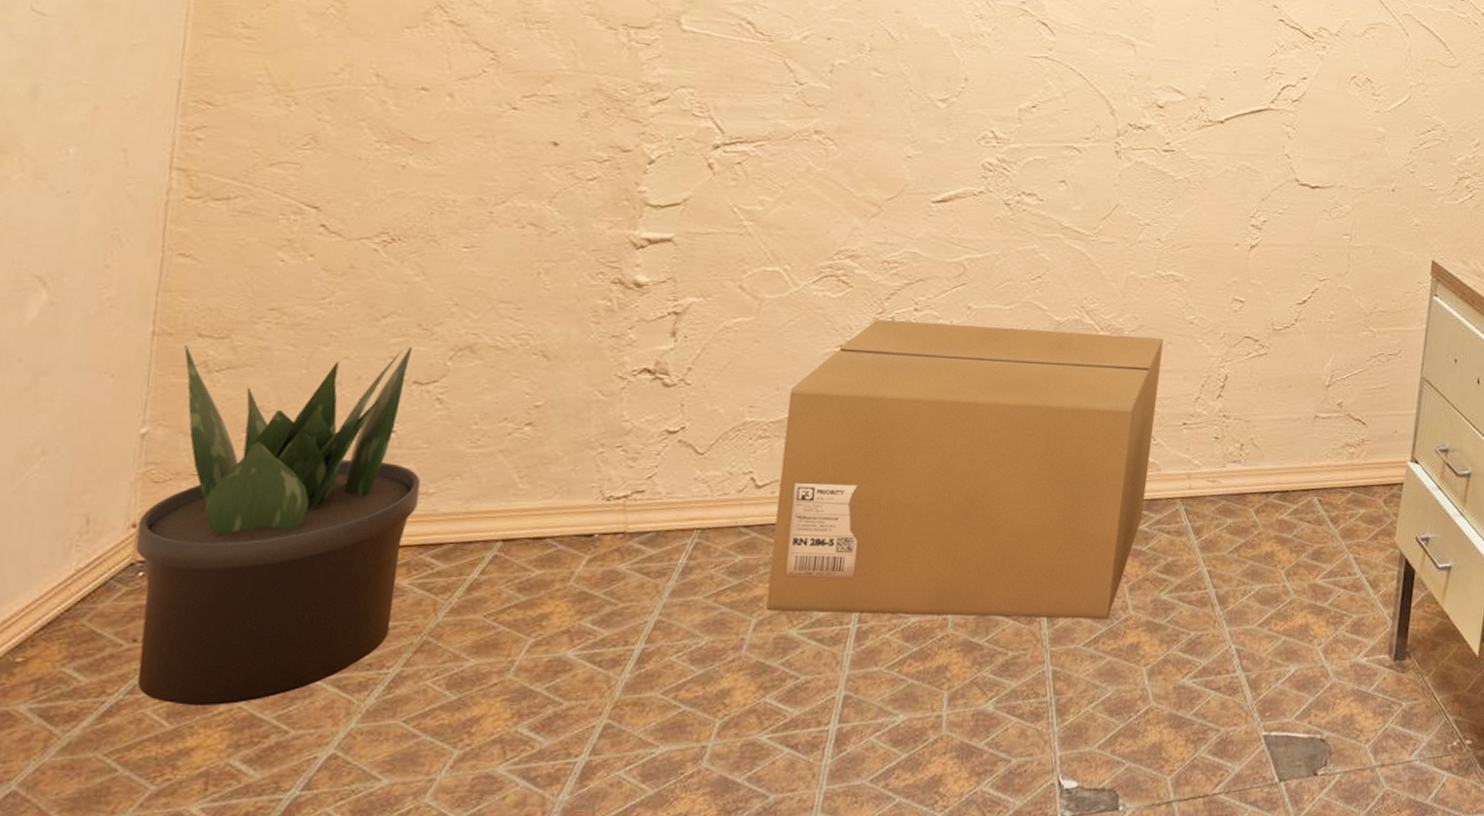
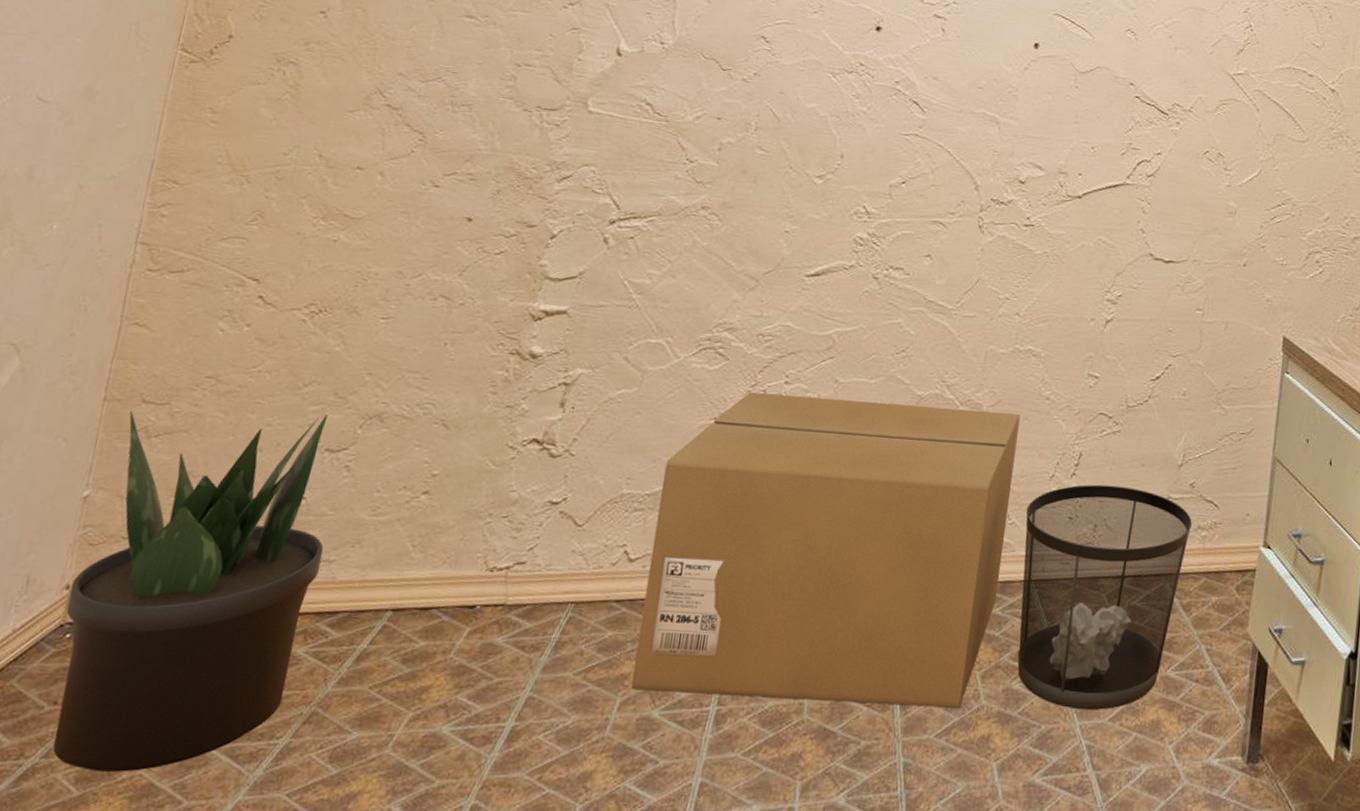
waste bin: none [1165,405,1340,617] -> present [1017,484,1192,711]

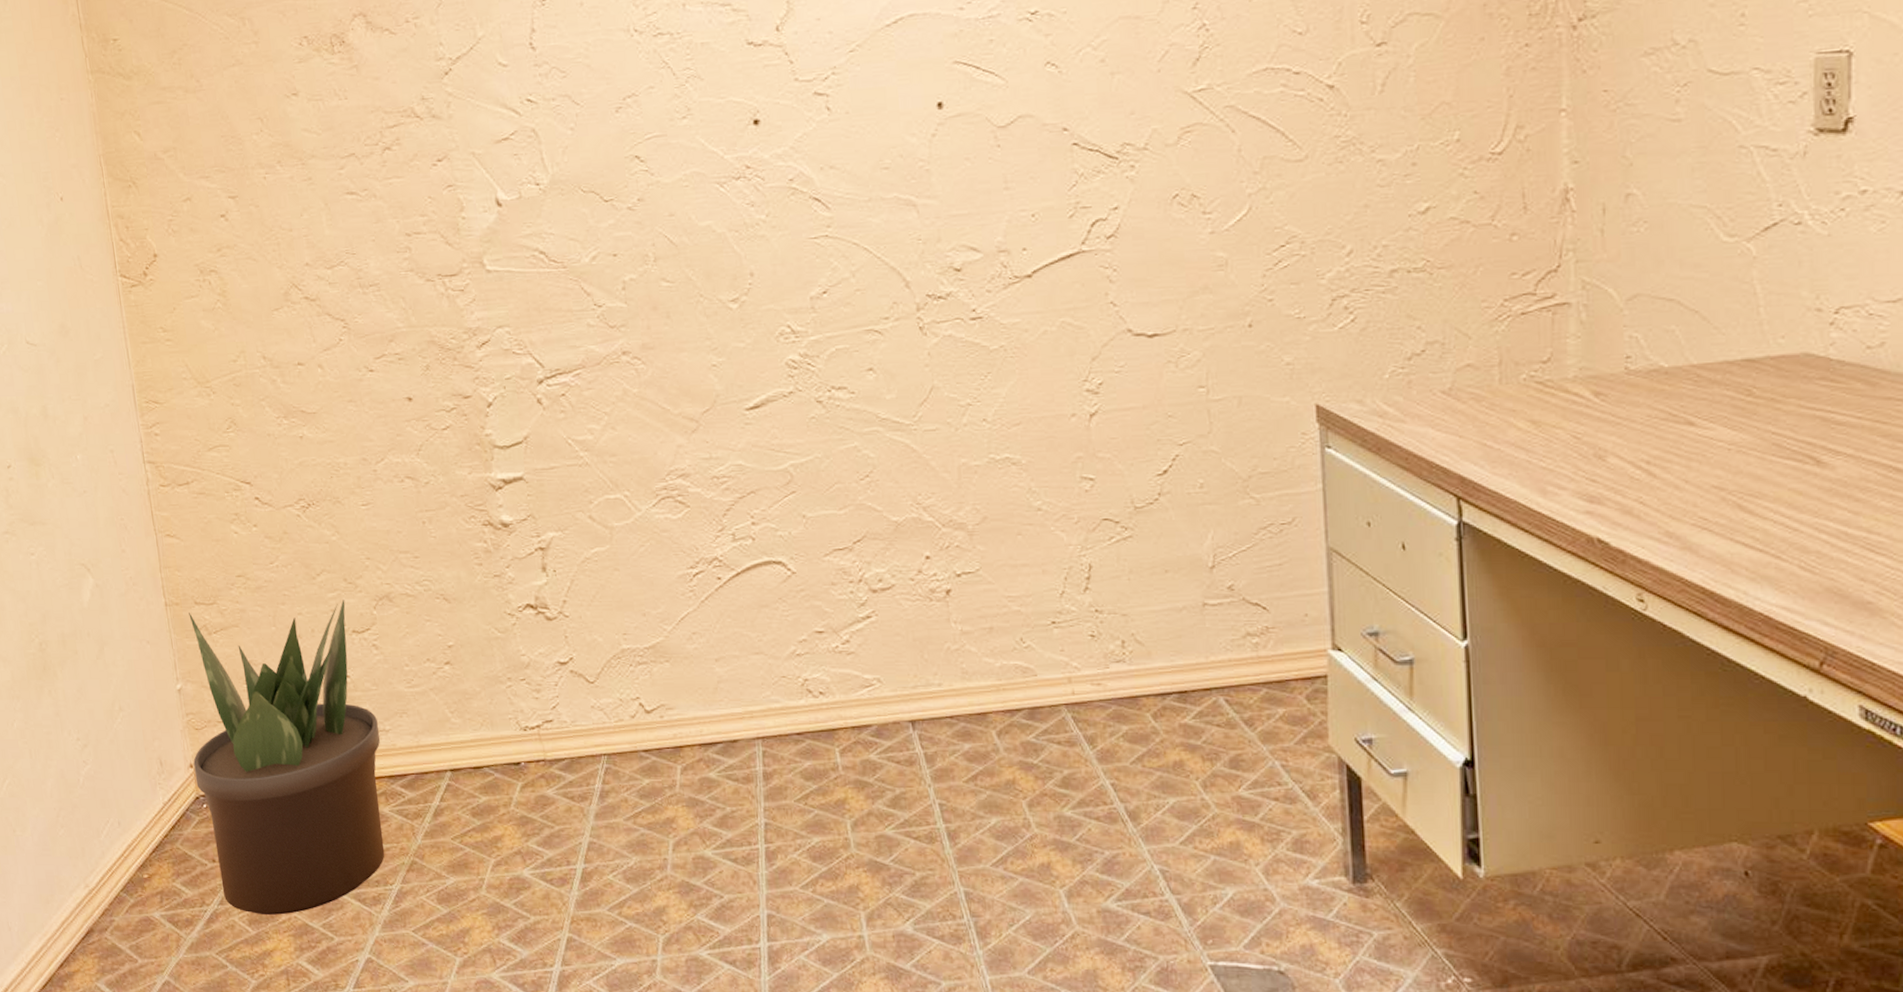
box: present [631,392,1020,707] -> none [655,530,1028,837]
waste bin: present [1017,484,1192,711] -> none [1040,596,1239,835]

